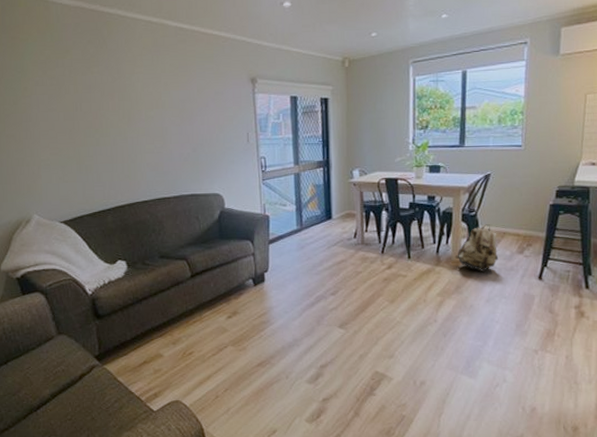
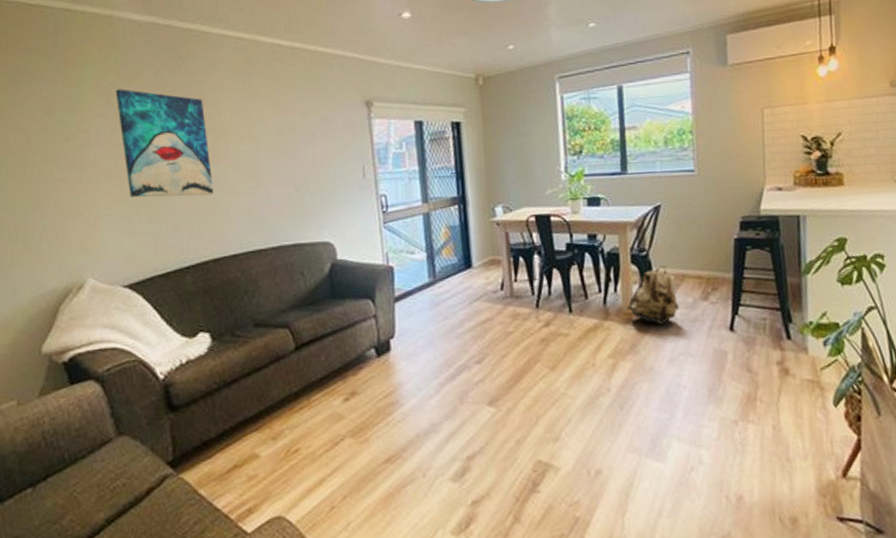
wall art: none [51,62,129,153] -> present [115,89,214,198]

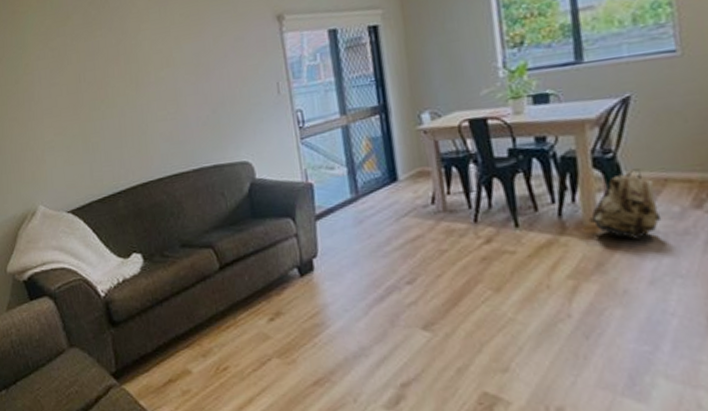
wall art: present [115,89,214,198] -> none [52,31,139,130]

